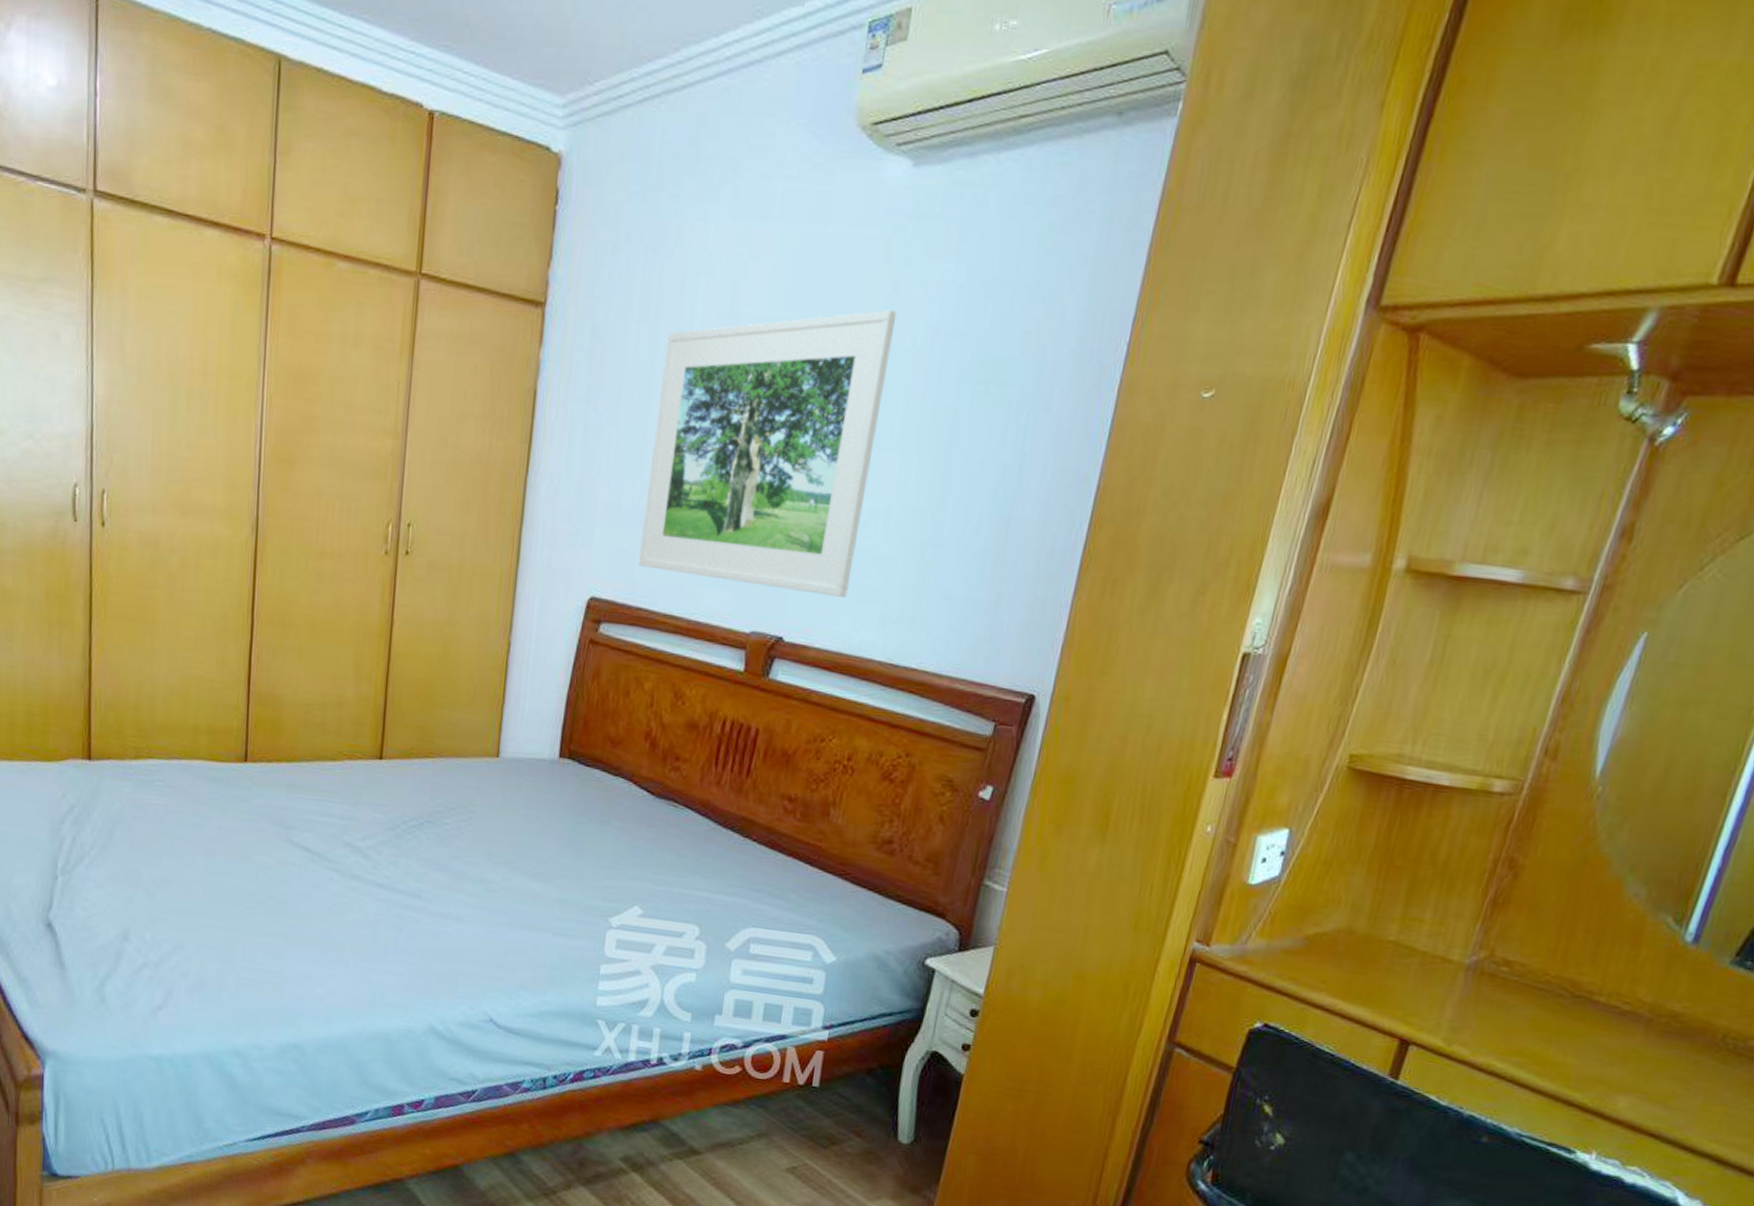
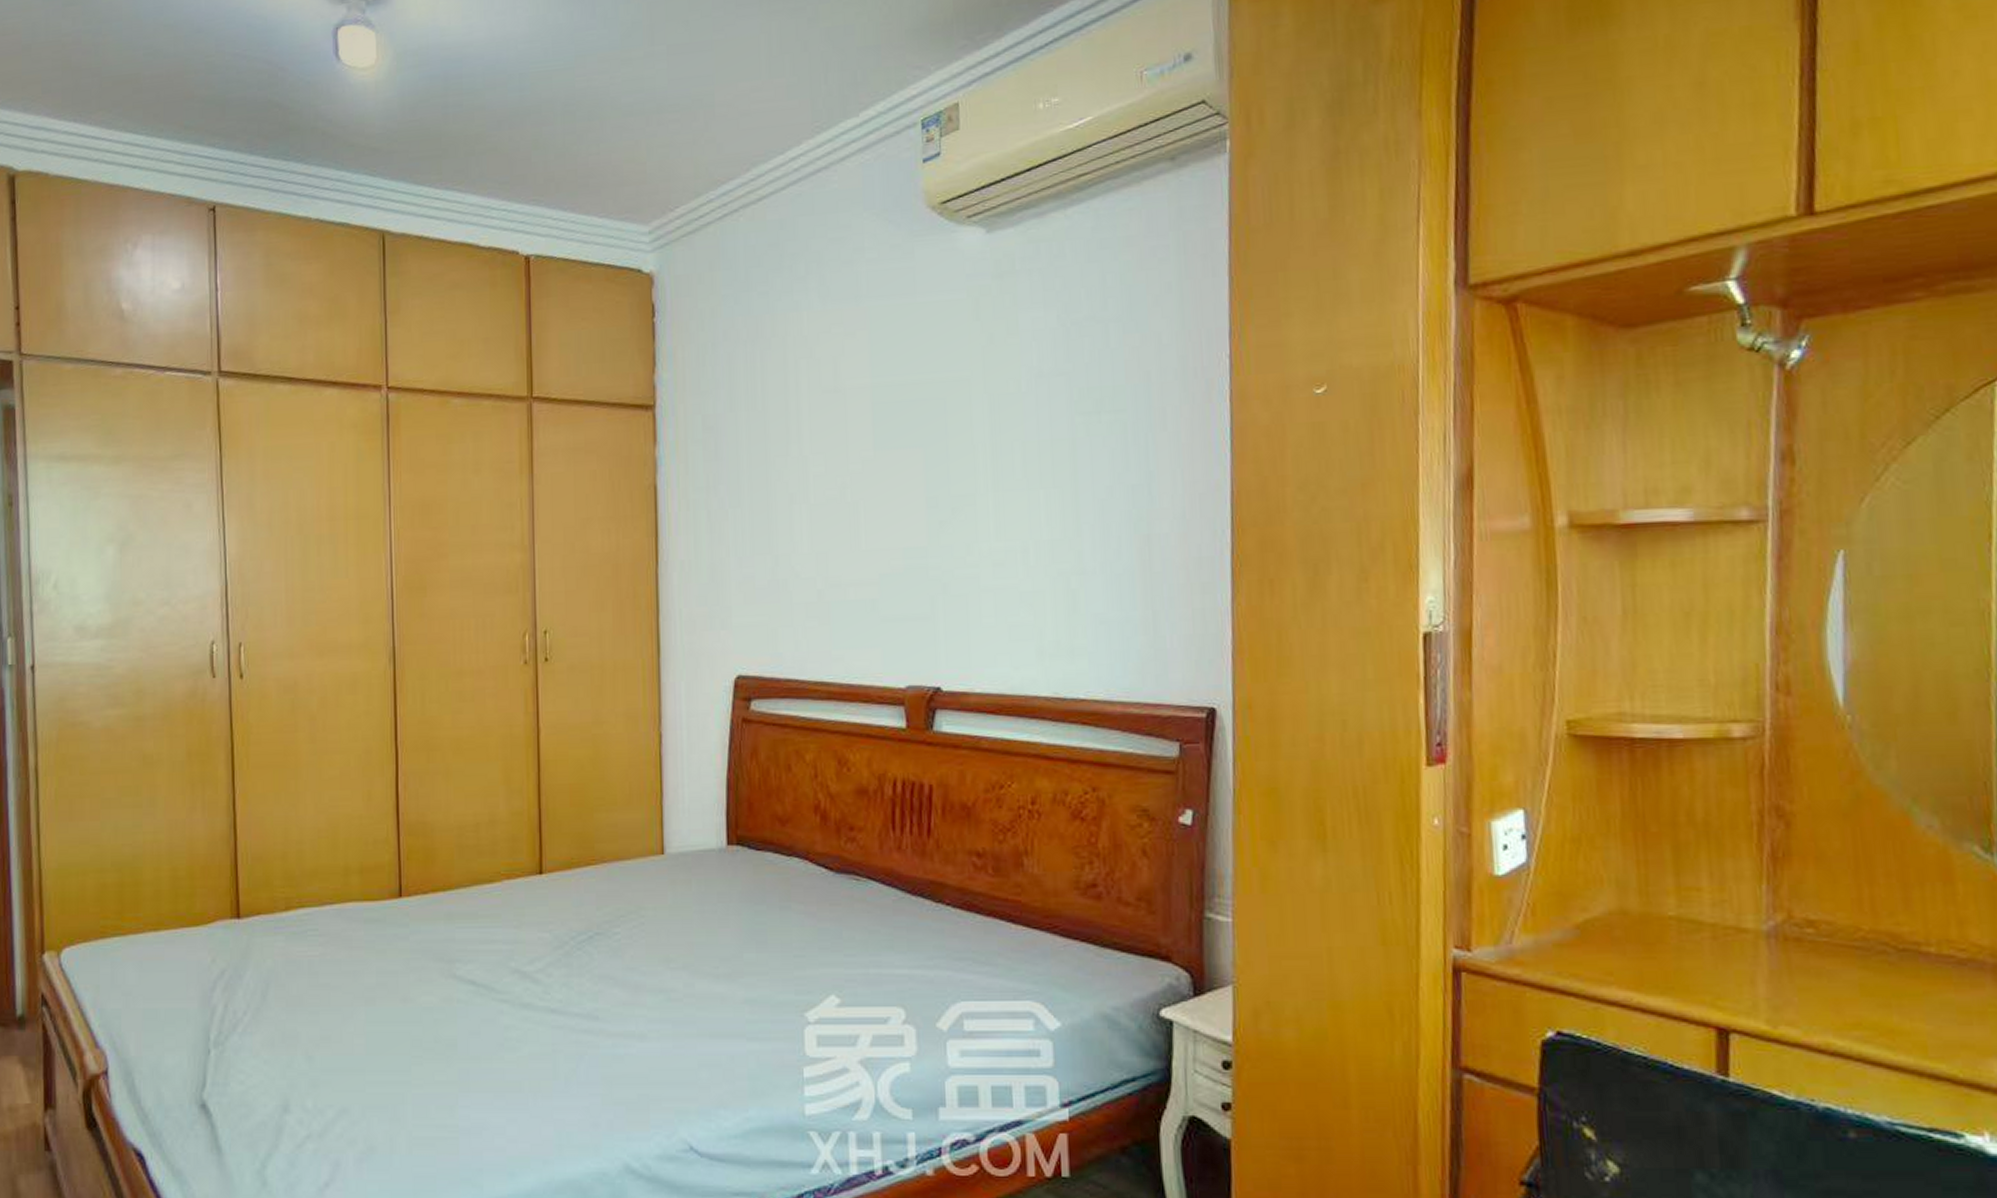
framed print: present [637,309,897,597] -> none [777,360,999,639]

